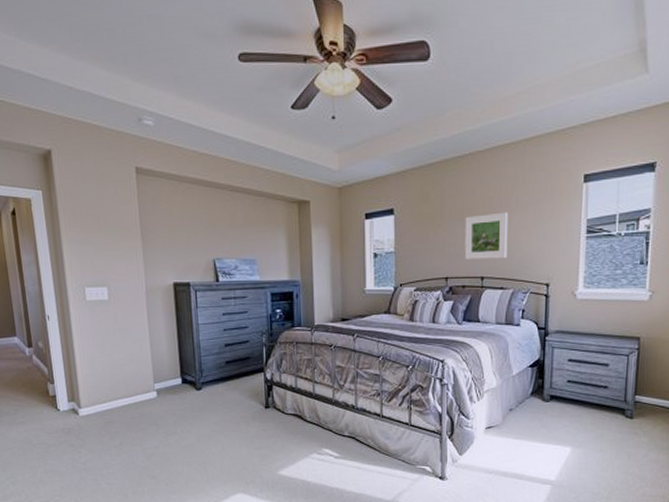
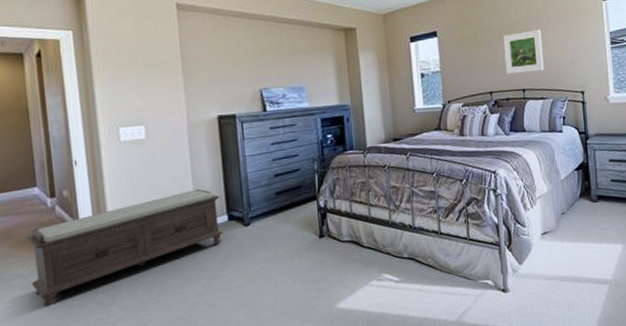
bench: none [10,351,178,442] -> present [26,188,224,307]

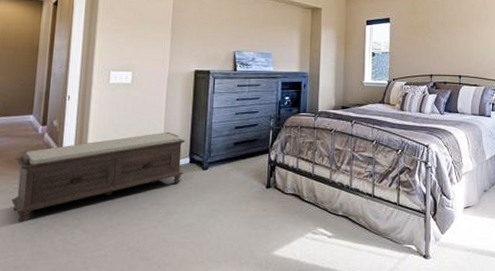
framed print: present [503,29,544,74] -> none [446,25,480,61]

